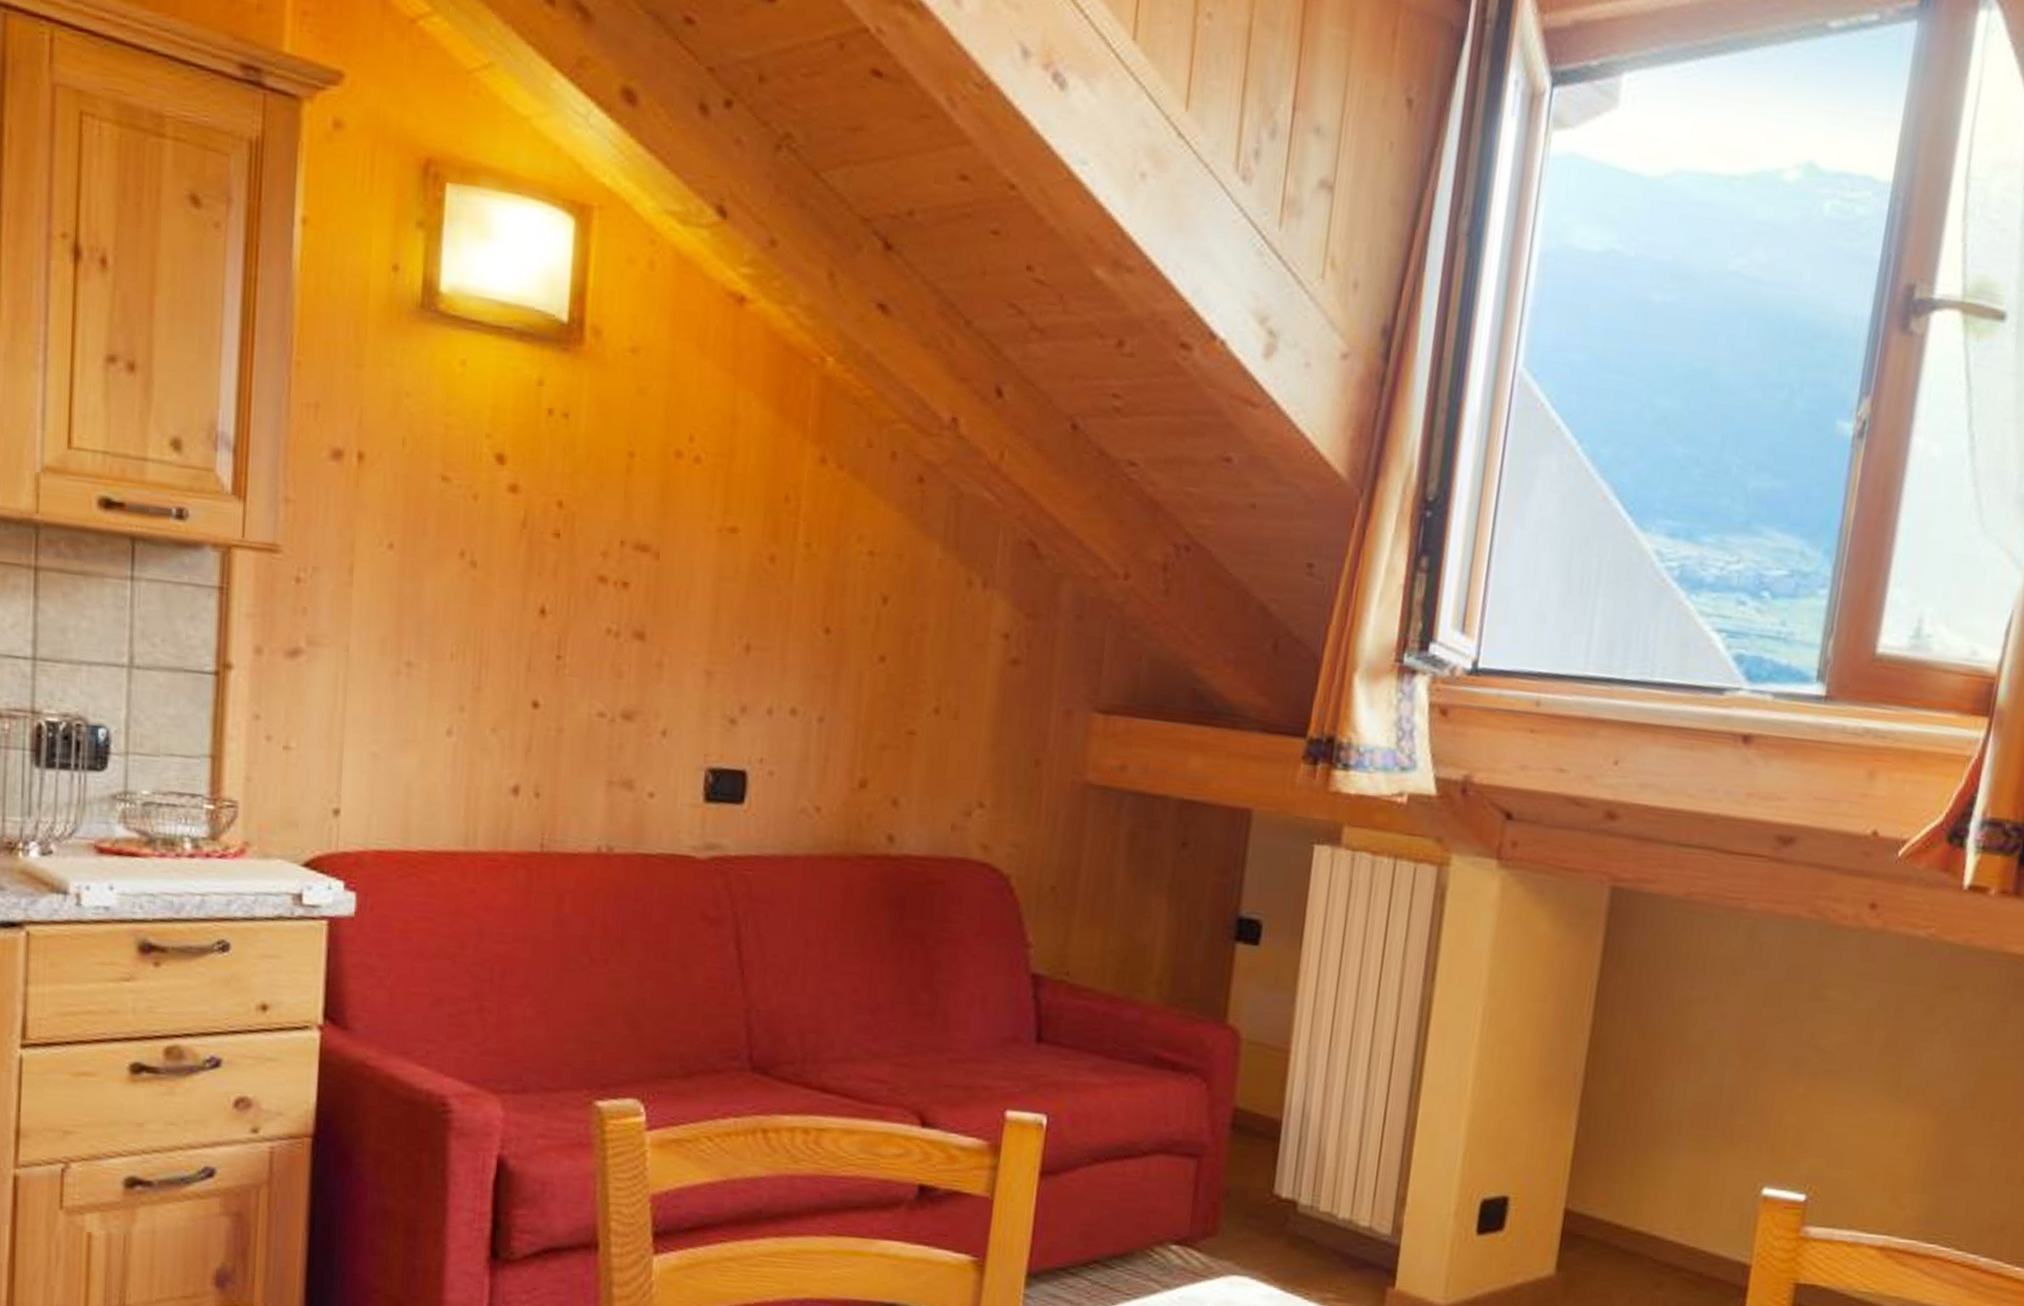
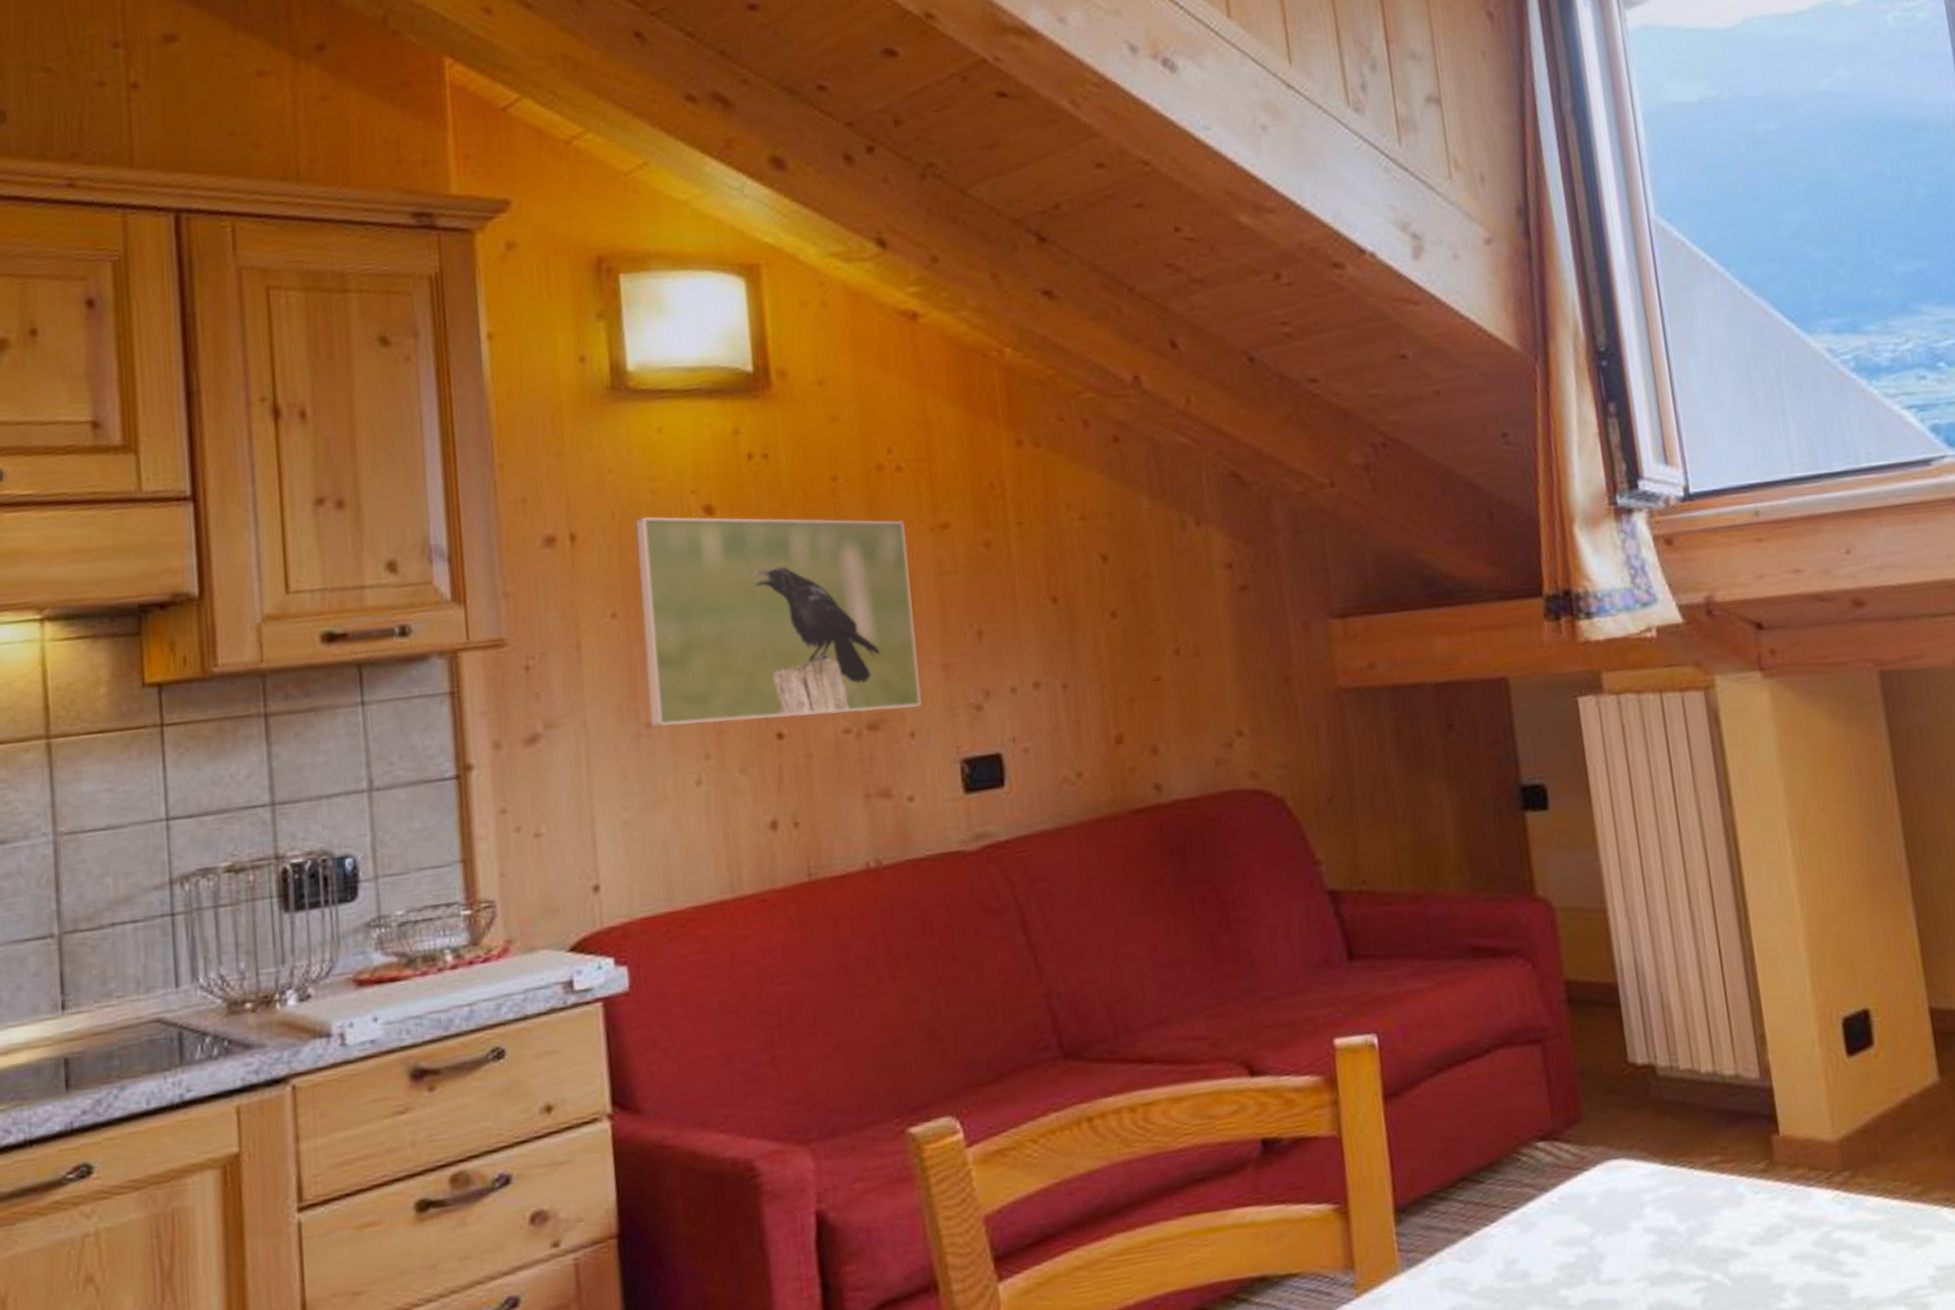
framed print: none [411,451,694,707] -> present [635,516,922,727]

